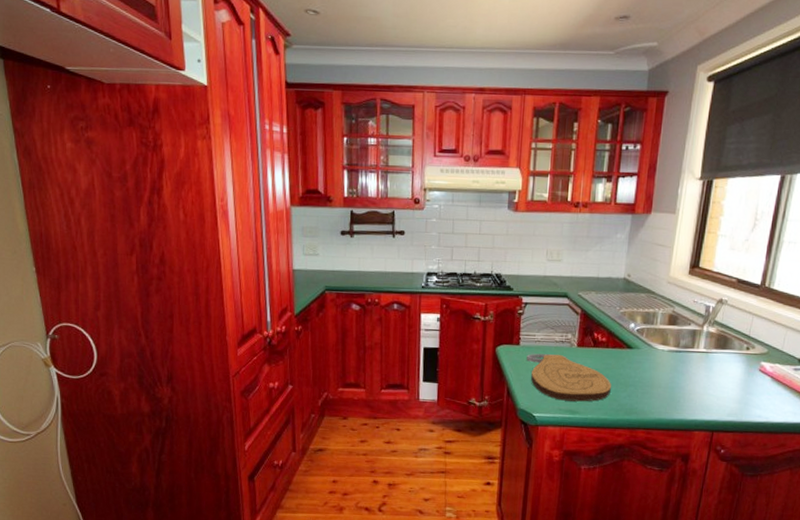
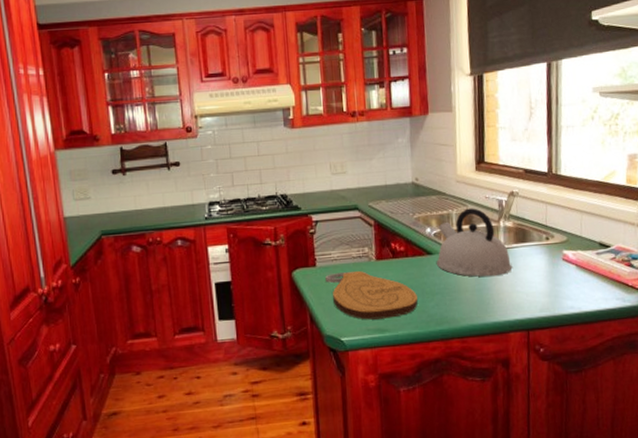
kettle: none [634,310,708,377] -> present [436,208,513,277]

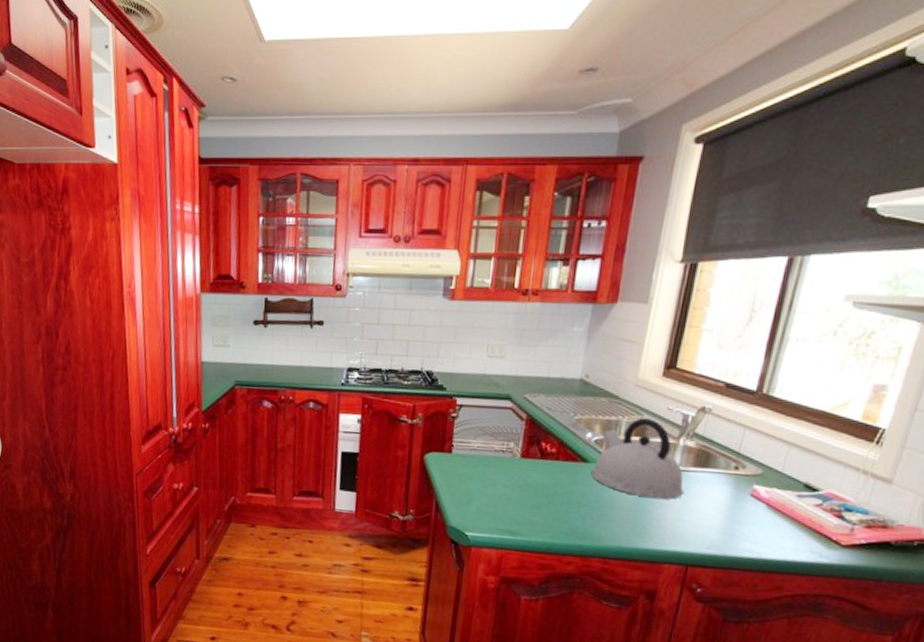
cutting board: present [325,271,418,320] -> none [460,463,561,522]

